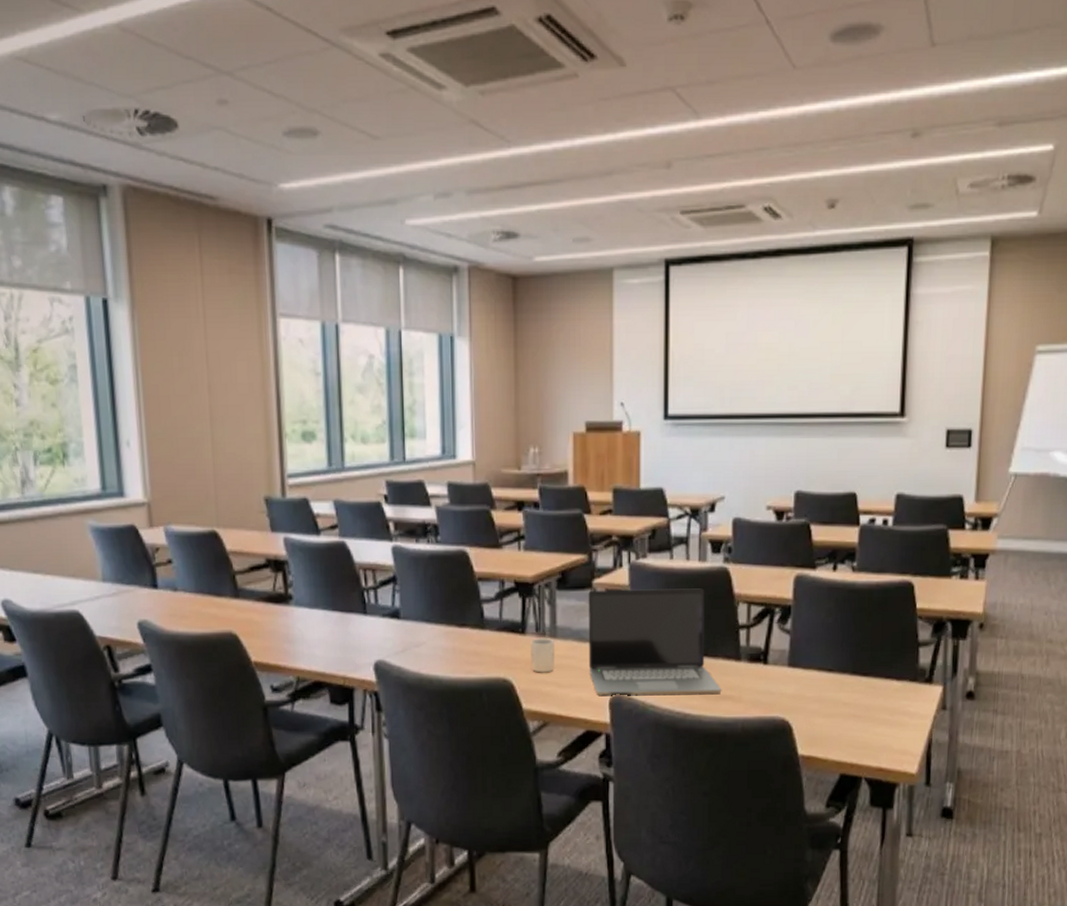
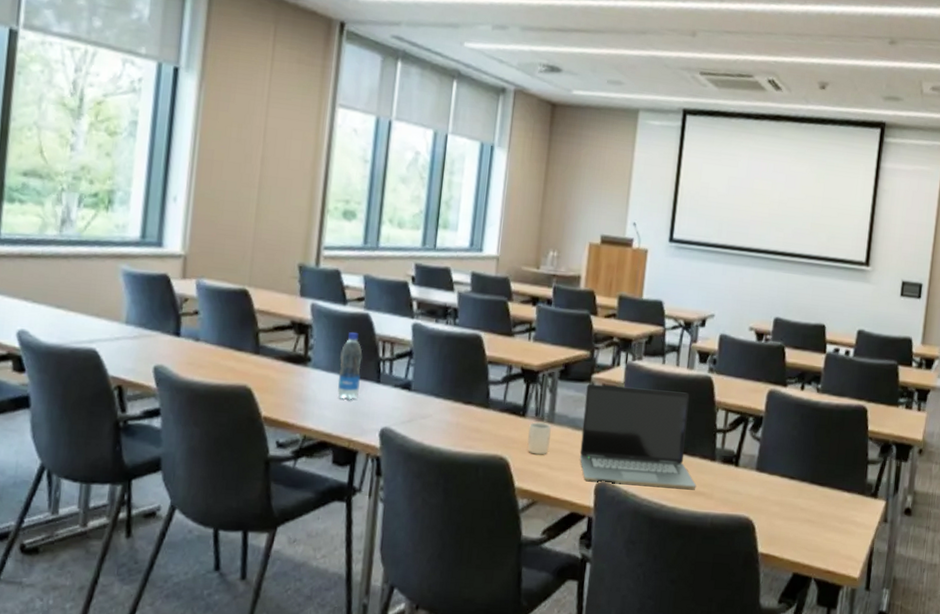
bottle: none [321,562,346,636] -> present [337,331,363,400]

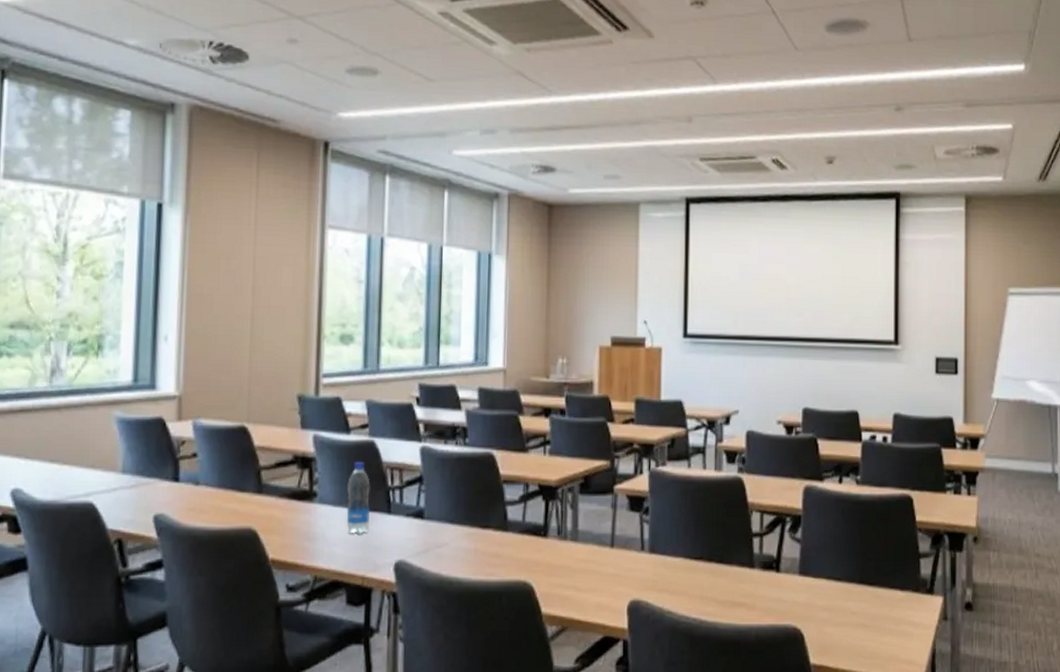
mug: present [527,422,551,455] -> none [551,542,575,577]
laptop: present [580,383,697,489] -> none [608,495,737,600]

